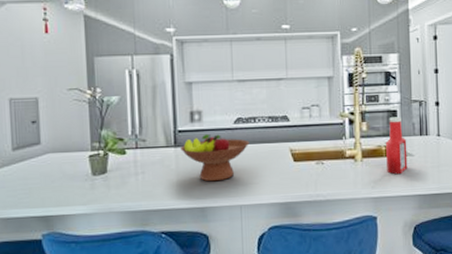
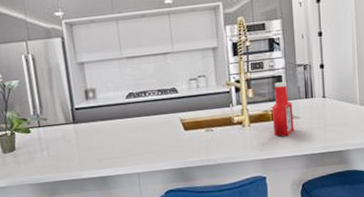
fruit bowl: present [180,133,250,182] -> none [79,109,142,153]

